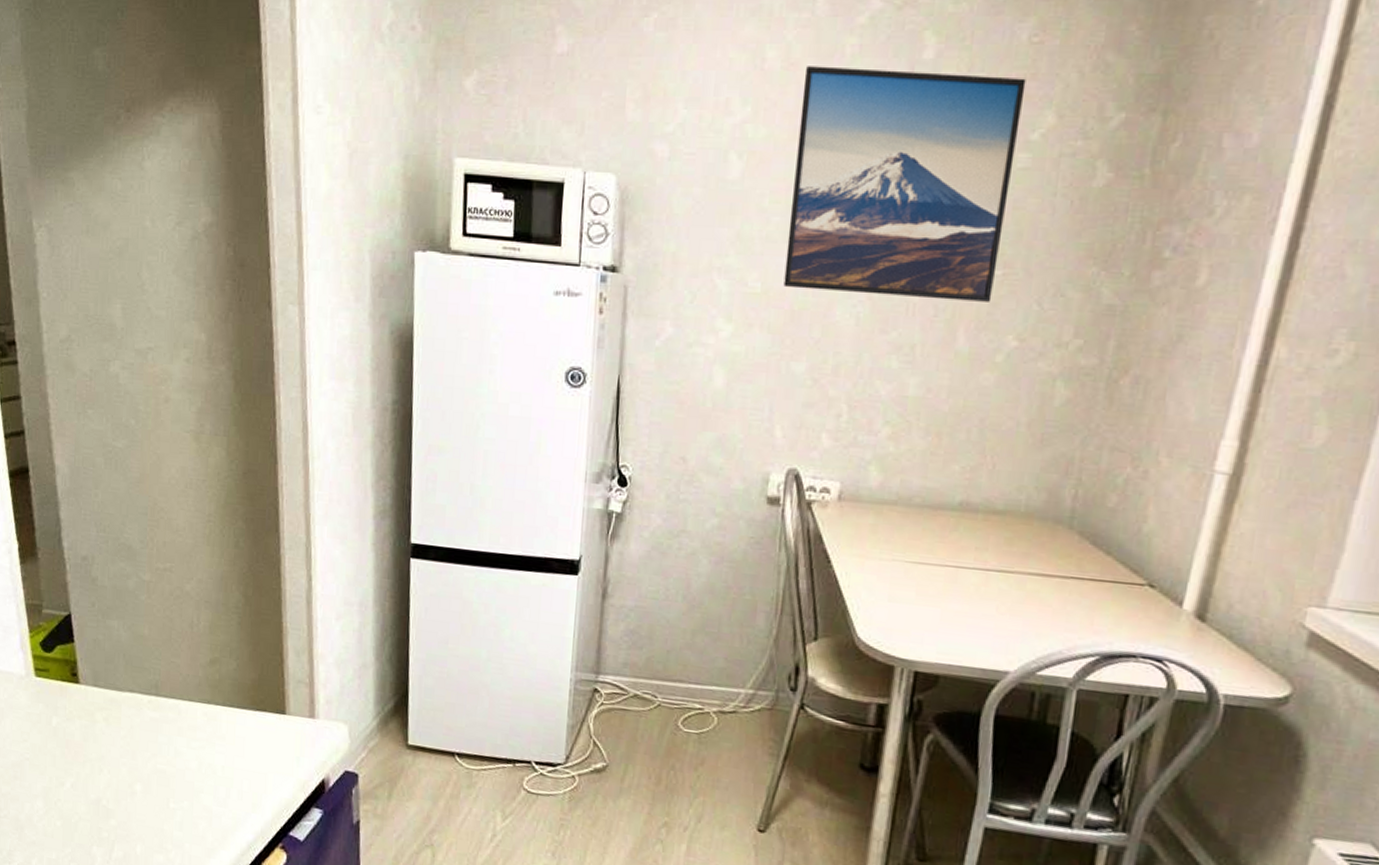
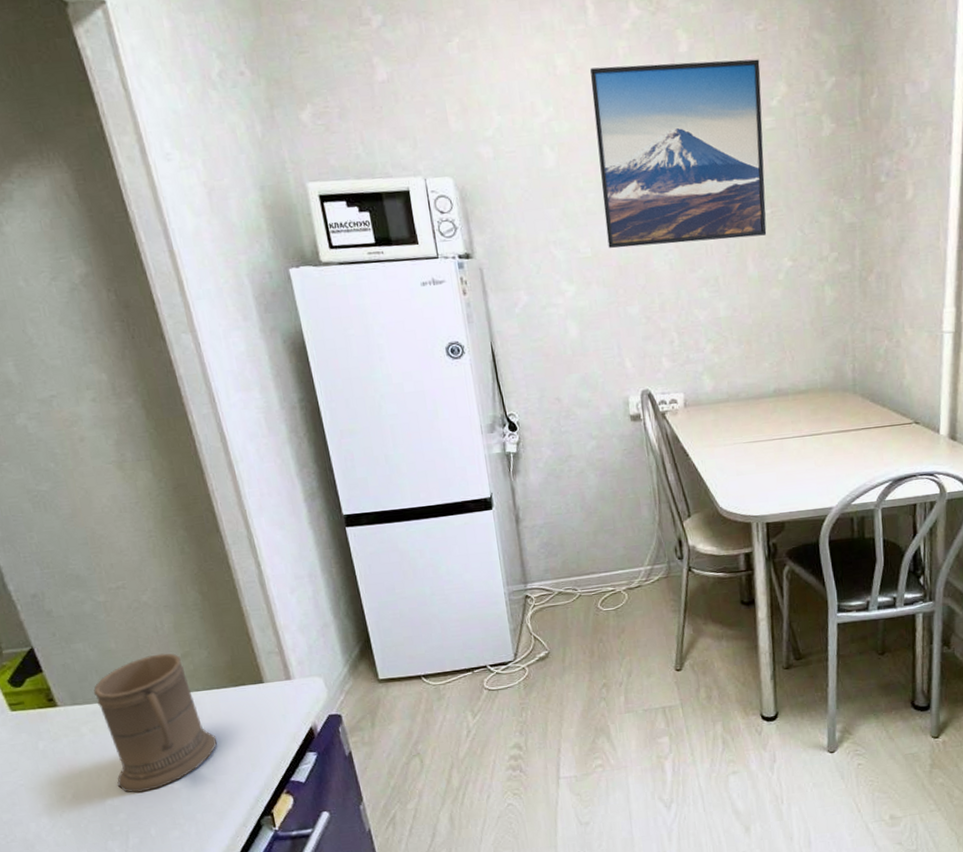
mug: none [116,651,223,803] -> present [93,653,217,793]

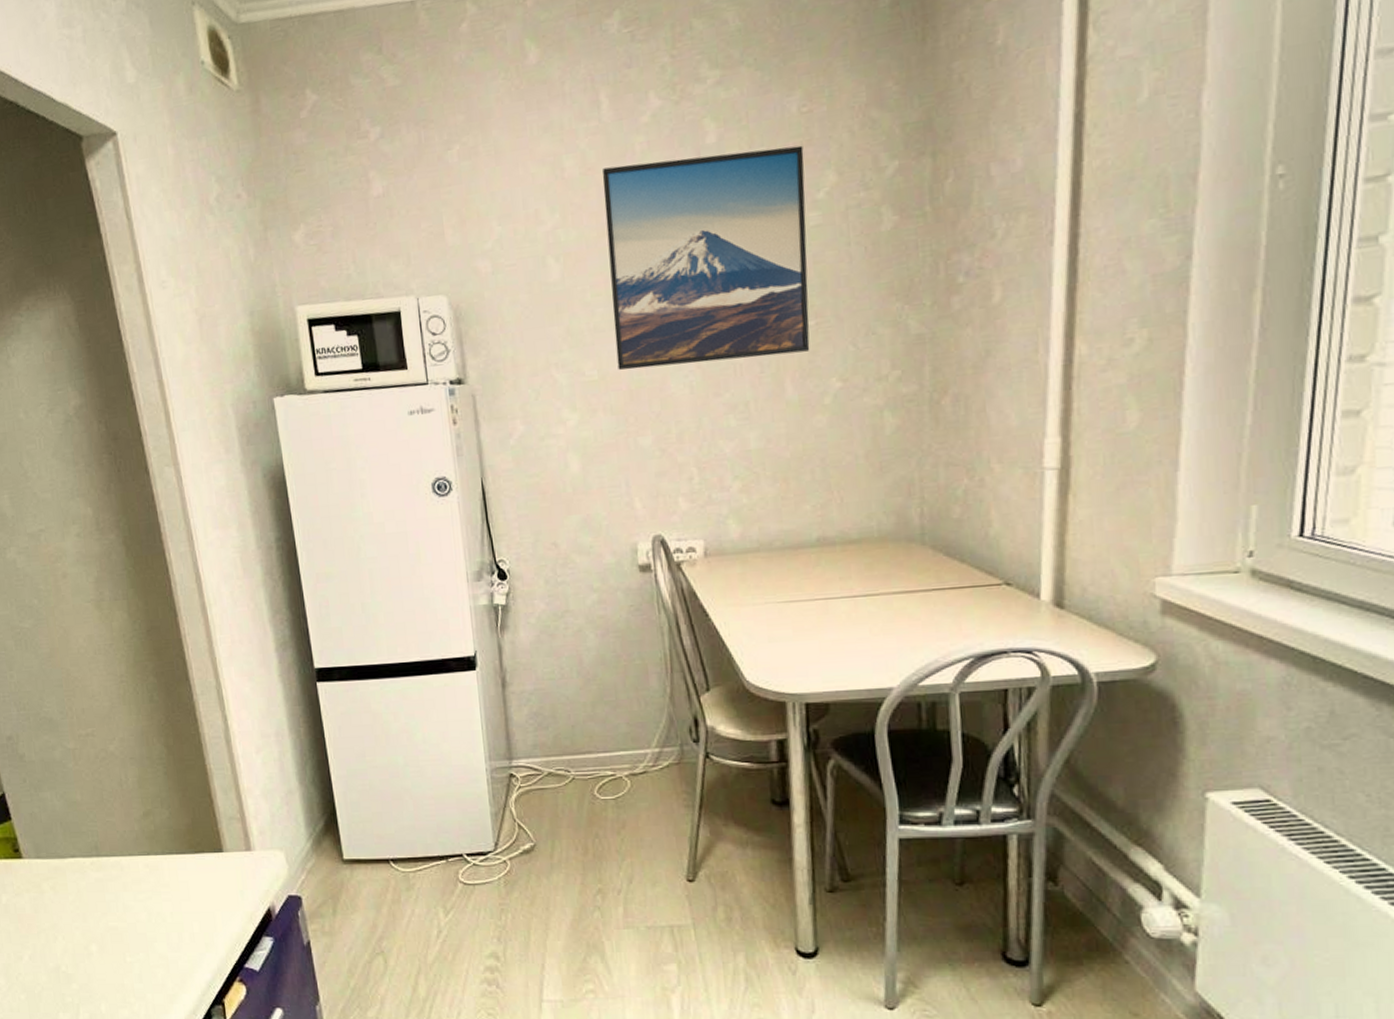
mug: present [93,653,217,793] -> none [56,810,172,962]

